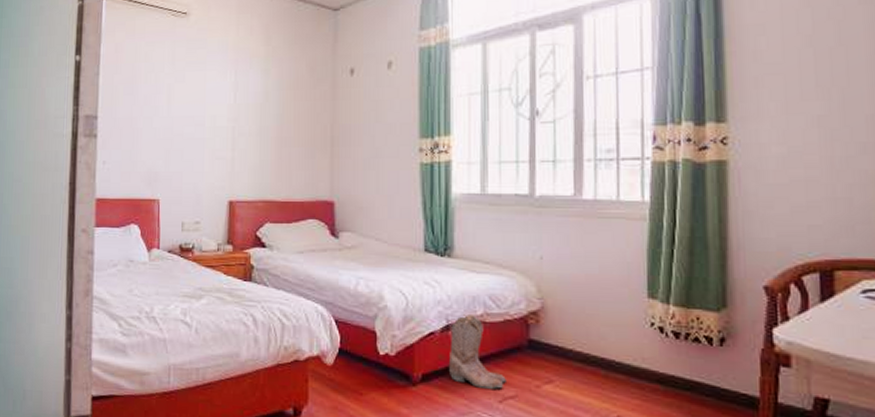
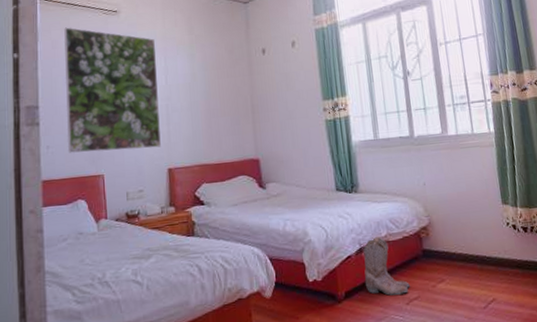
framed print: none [125,29,226,175] -> present [63,27,161,153]

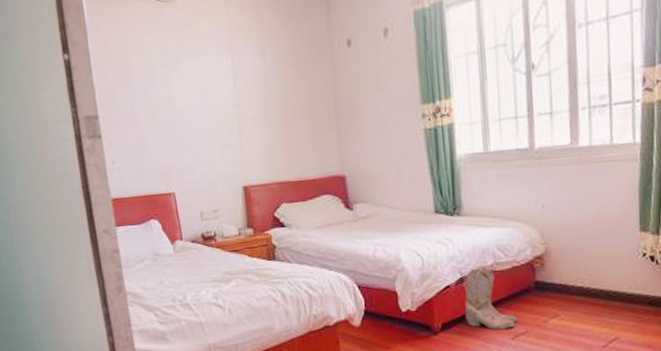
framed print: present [63,27,161,153] -> none [115,19,234,169]

